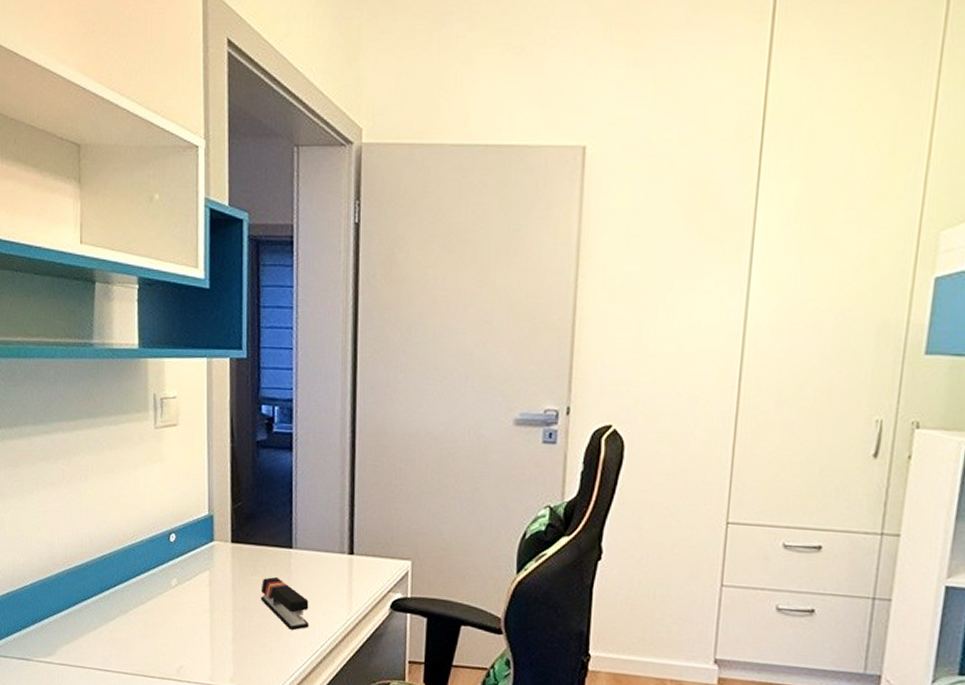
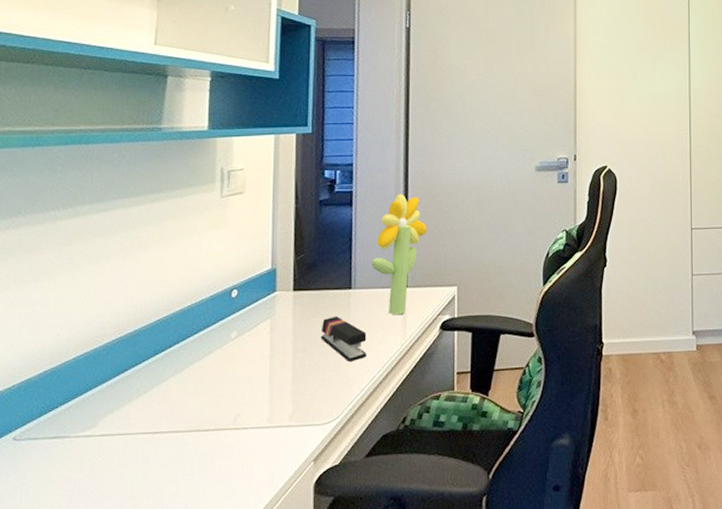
flower: none [313,441,378,585] -> present [371,194,428,314]

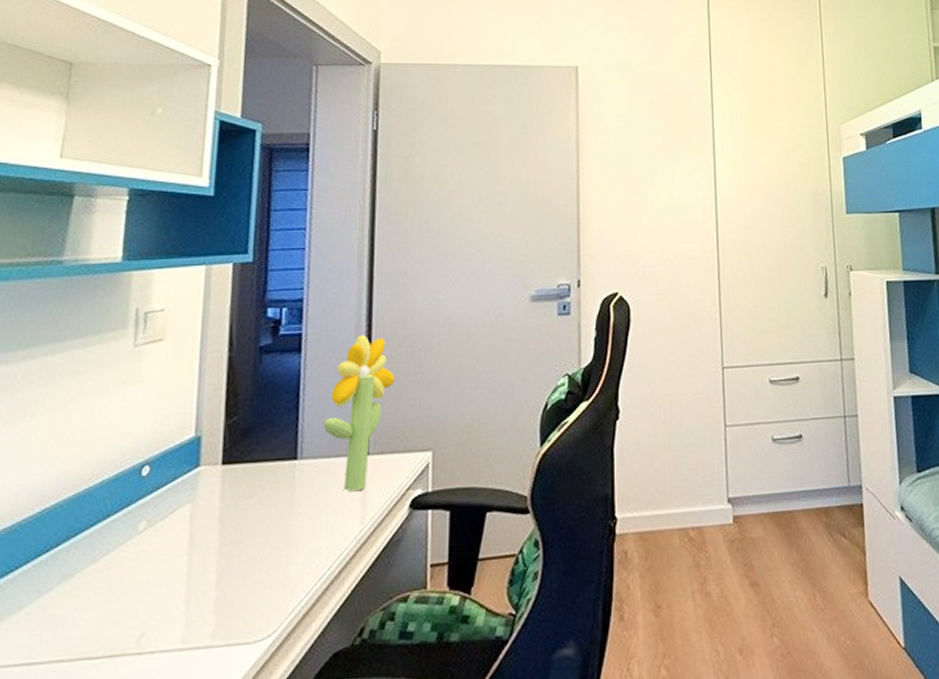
stapler: present [320,317,367,361] -> none [255,496,315,556]

